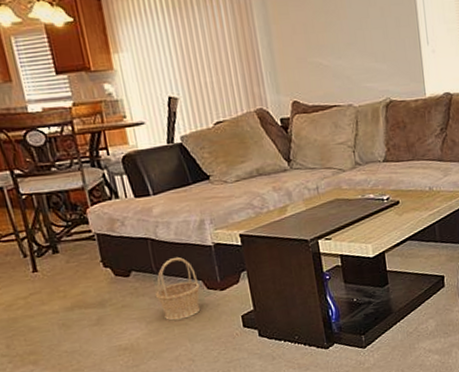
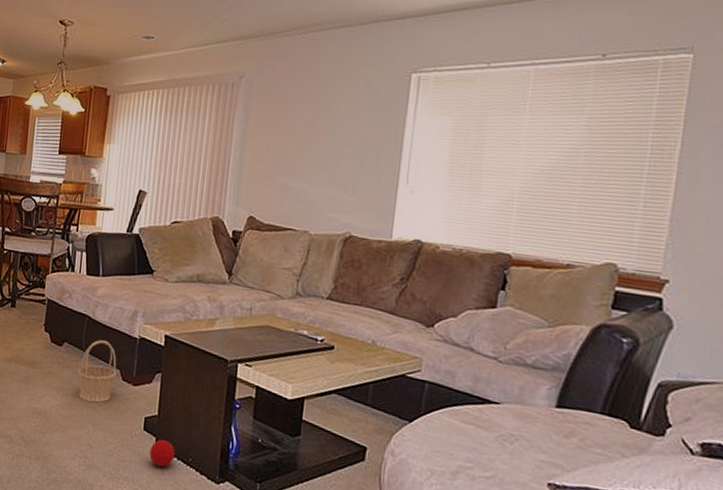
ball: none [255,329,281,354] -> present [149,439,175,467]

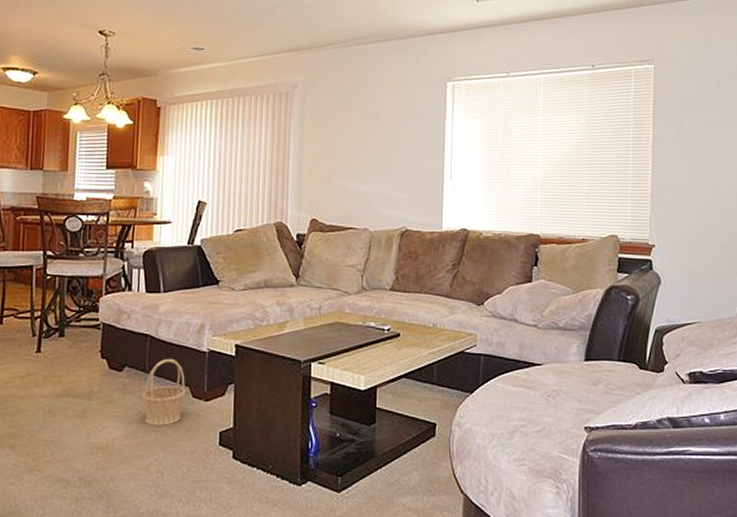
ball: present [149,439,175,467] -> none [227,452,254,480]

